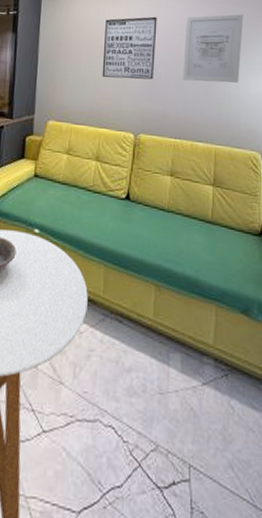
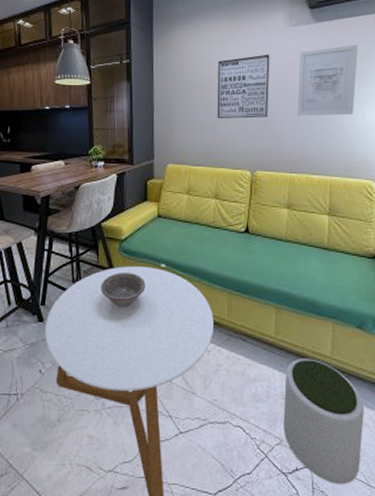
plant pot: none [160,346,249,504] -> present [283,358,364,484]

